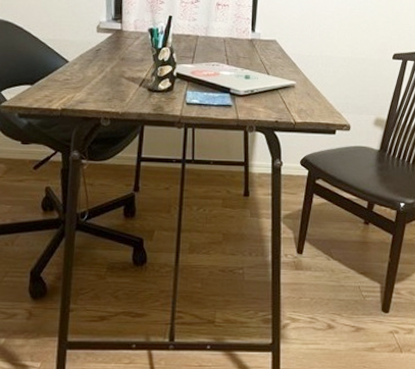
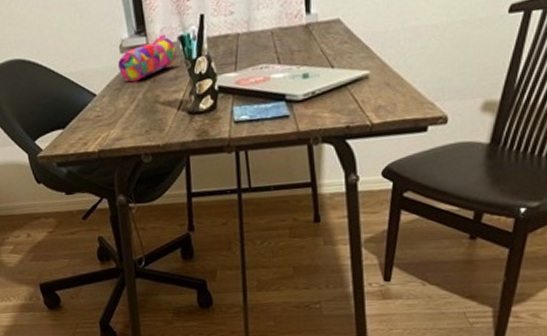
pencil case: none [93,25,146,57] -> present [118,34,177,83]

